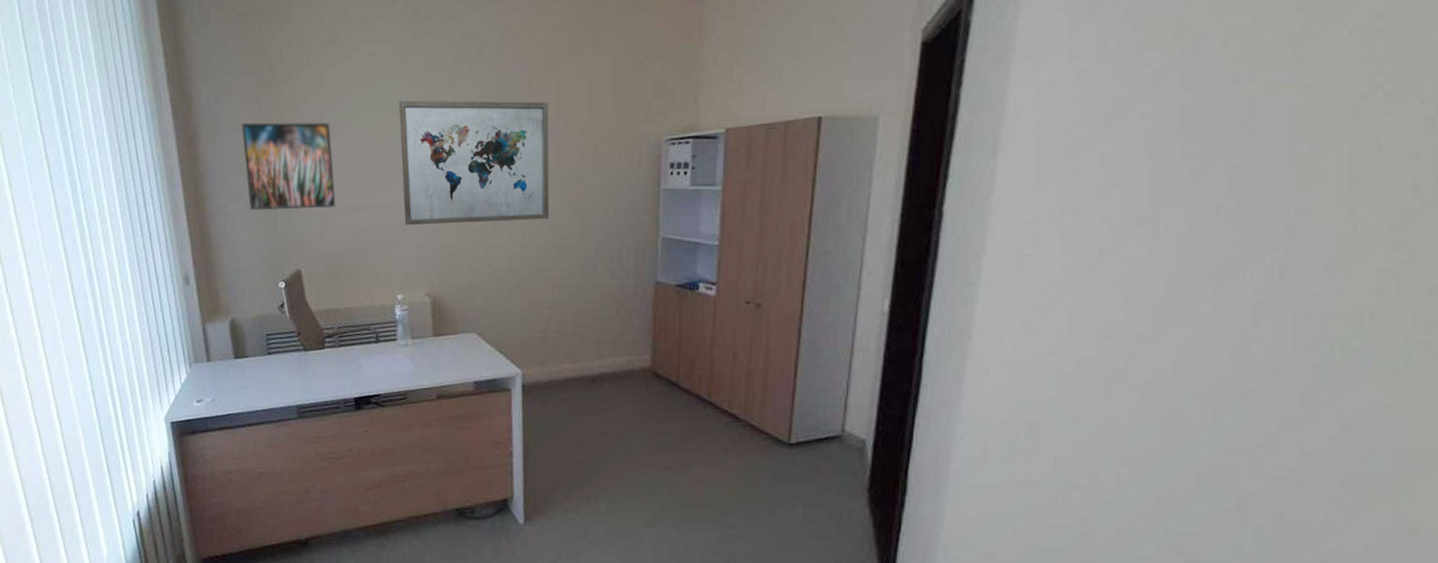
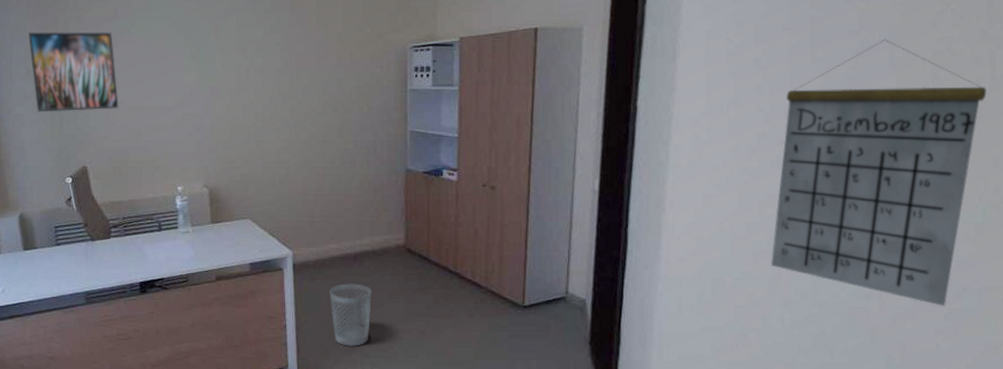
wall art: present [398,100,550,226] -> none [175,12,313,124]
wastebasket: none [562,408,611,480] -> present [329,283,372,346]
calendar: none [1107,130,1426,470] -> present [771,39,987,306]

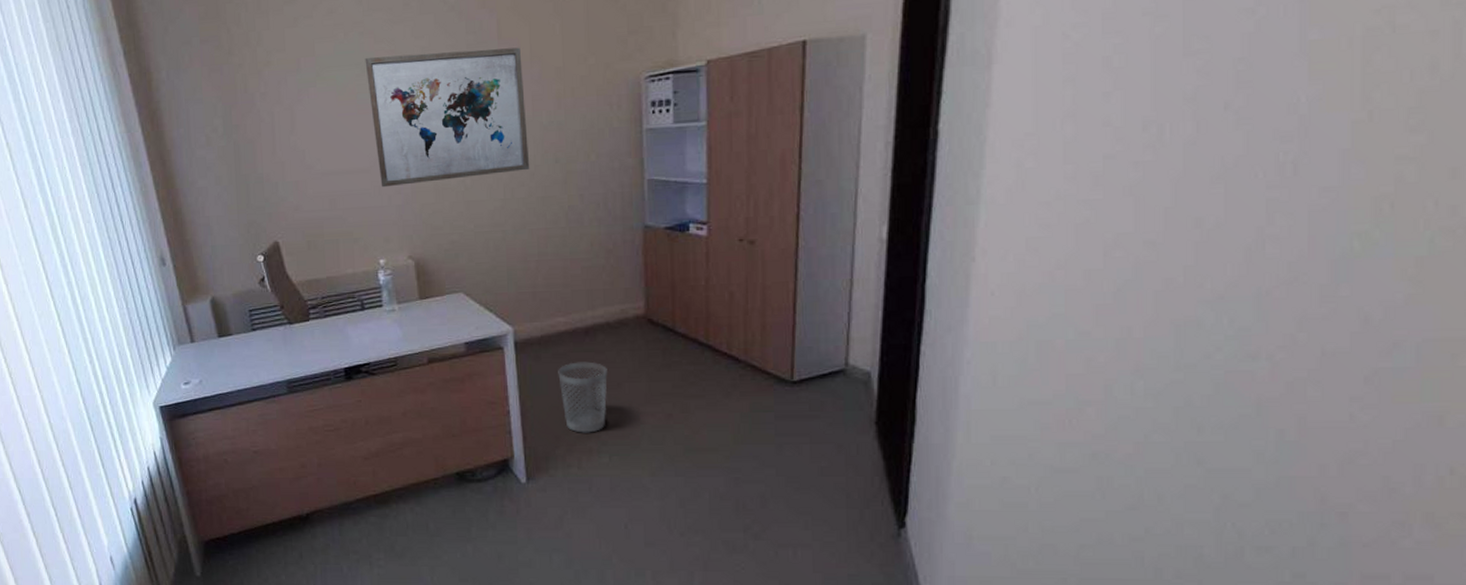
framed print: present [28,31,119,112] -> none [205,86,309,184]
wall art: none [175,12,313,124] -> present [365,47,530,188]
calendar: present [771,39,987,306] -> none [1118,16,1445,366]

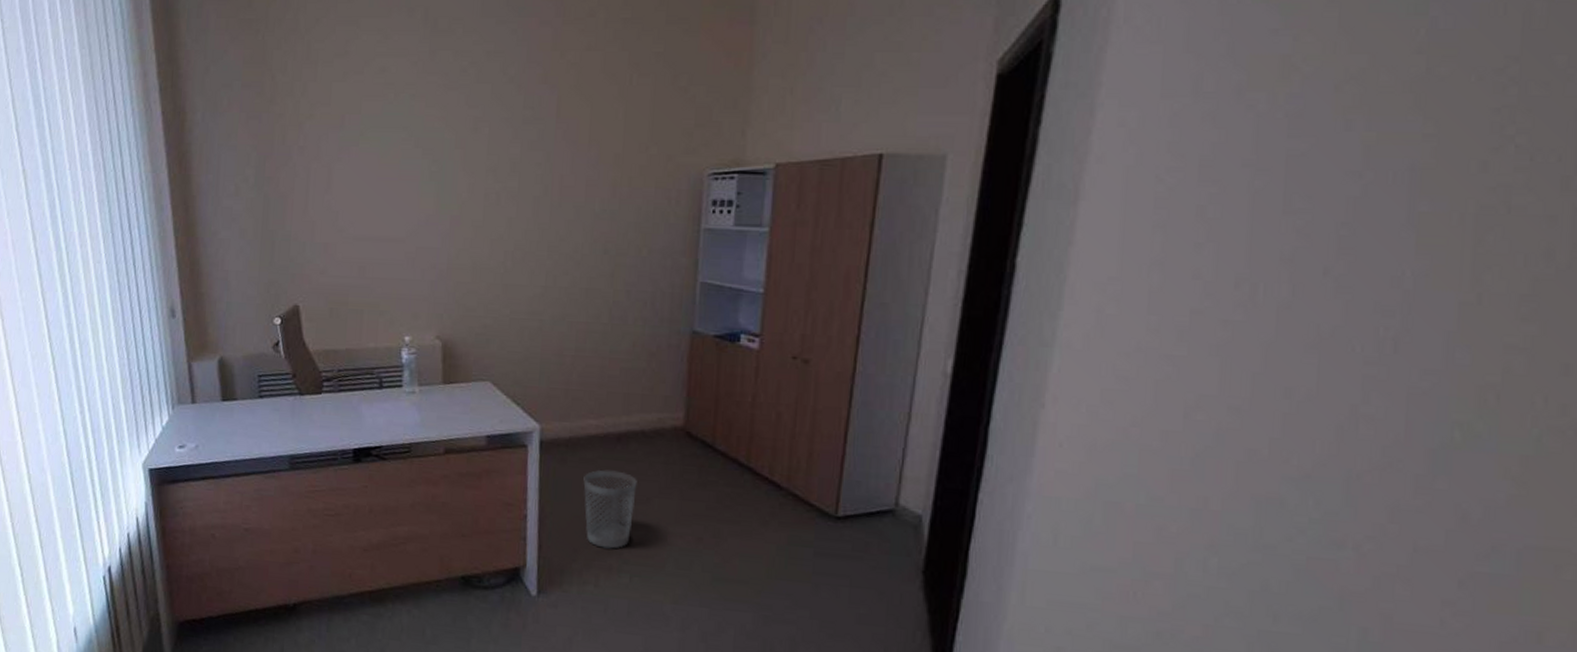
wall art: present [365,47,530,188] -> none [413,121,580,260]

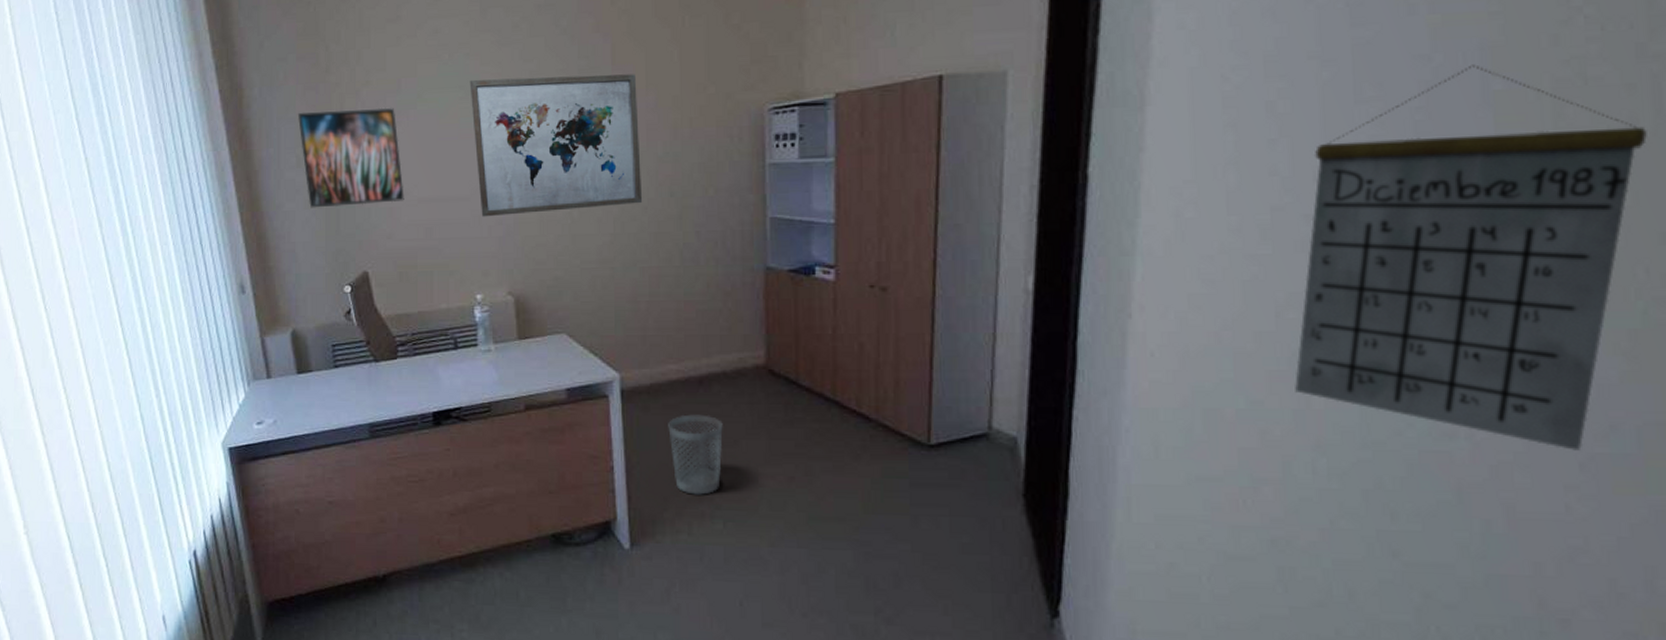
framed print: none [239,140,340,239] -> present [298,107,404,208]
wall art: none [413,121,580,260] -> present [469,74,643,217]
calendar: none [1195,184,1562,568] -> present [1295,64,1647,451]

